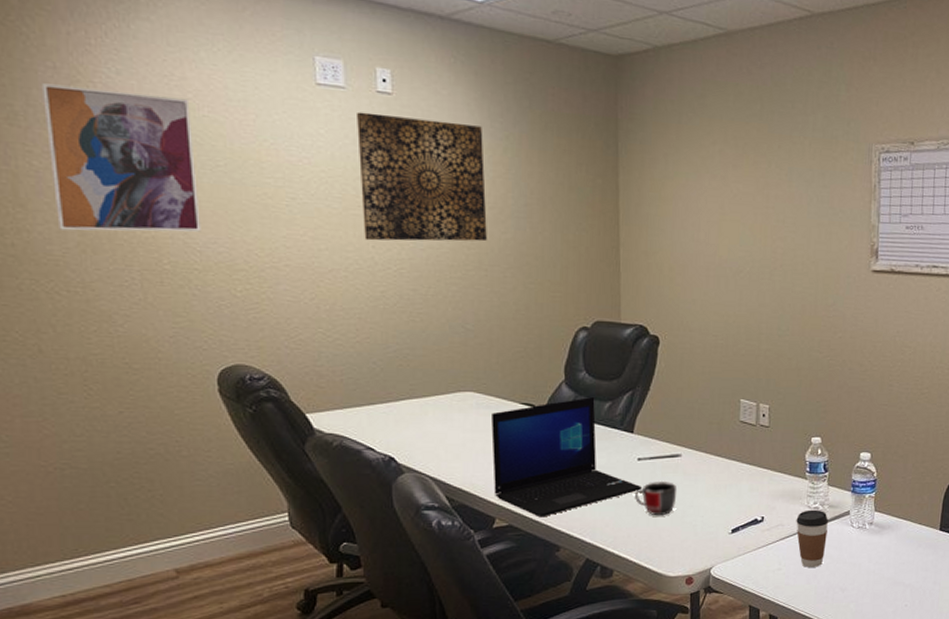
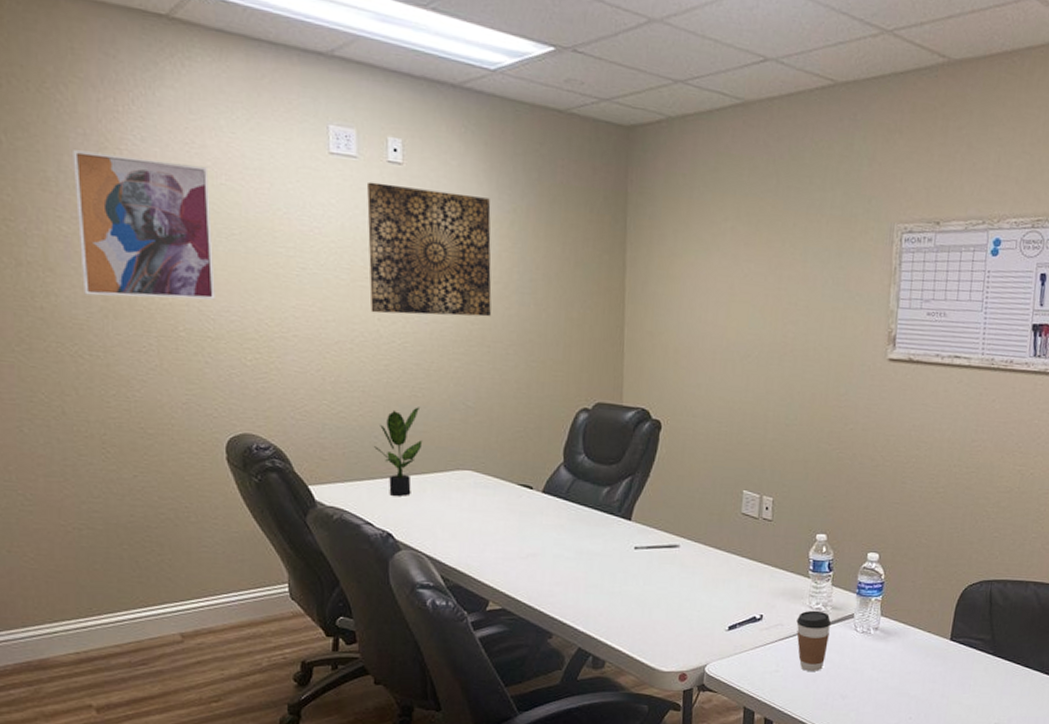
potted plant: none [371,331,422,420] -> present [373,407,423,496]
laptop: present [491,396,643,518] -> none [488,480,638,603]
mug: present [635,480,676,516] -> none [630,571,673,608]

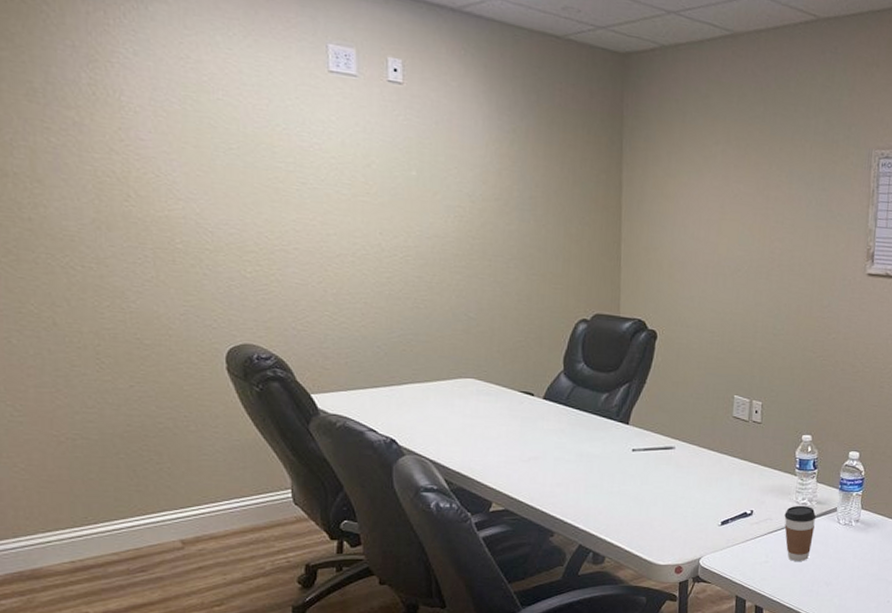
wall art: present [71,150,215,300] -> none [59,62,213,213]
wall art: present [367,182,492,317] -> none [368,100,492,232]
potted plant: present [373,407,423,496] -> none [375,318,425,404]

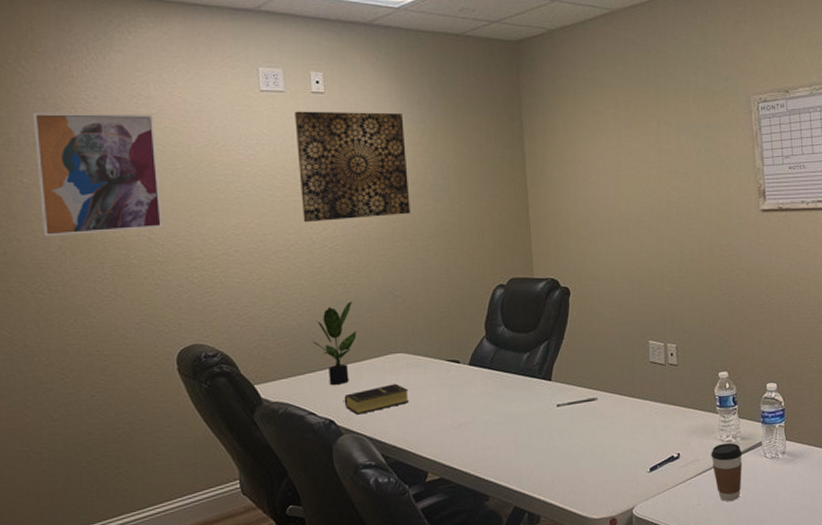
wall art: none [59,62,213,213] -> present [32,113,163,237]
wall art: none [368,100,492,232] -> present [295,111,410,223]
potted plant: none [375,318,425,404] -> present [312,301,357,385]
book: none [406,409,477,437] -> present [342,383,409,415]

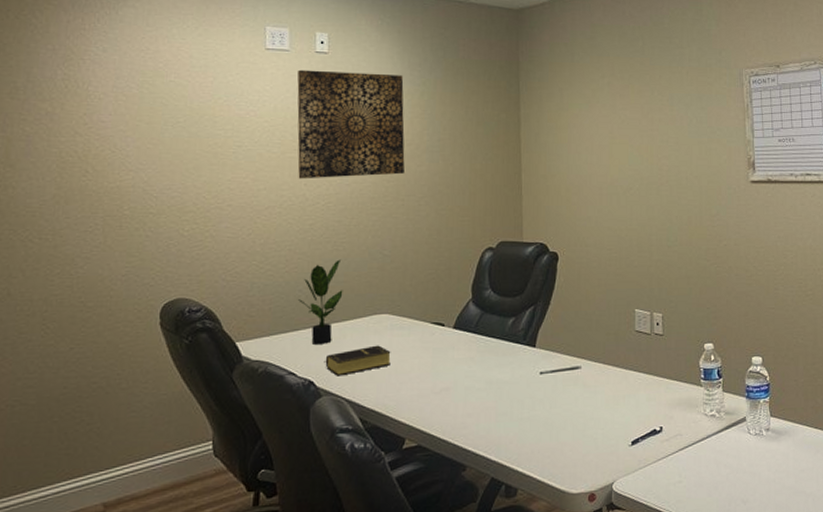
wall art: present [32,113,163,237] -> none [38,63,160,185]
coffee cup: present [711,442,743,501] -> none [694,417,726,479]

